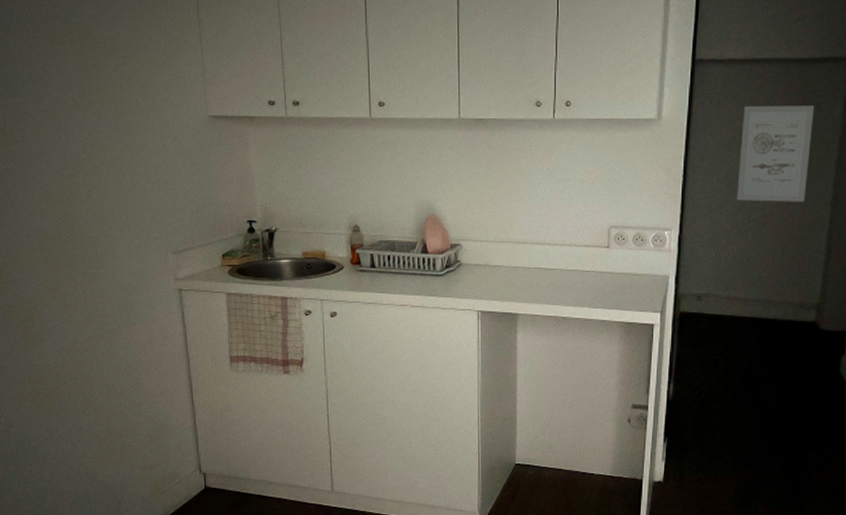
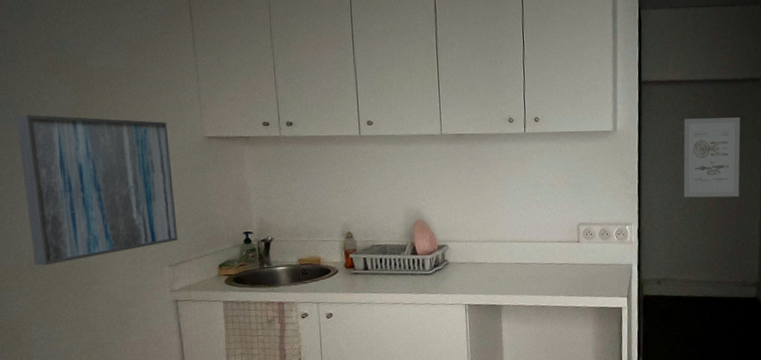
wall art: none [24,89,182,247] -> present [16,115,178,266]

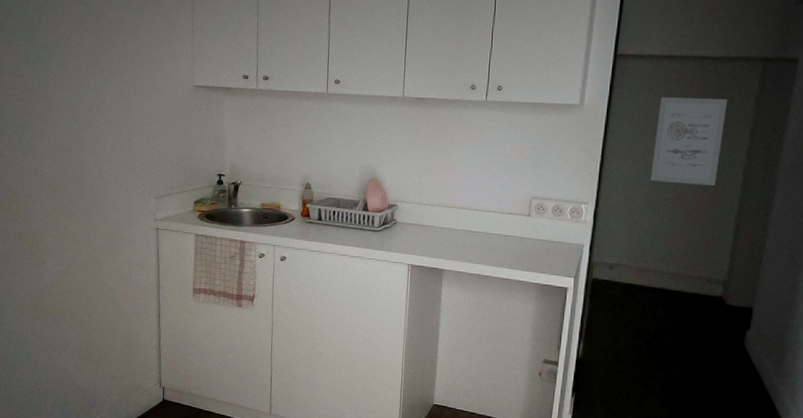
wall art: present [16,115,178,266] -> none [50,58,165,187]

